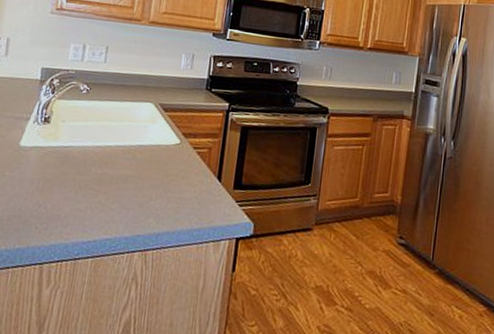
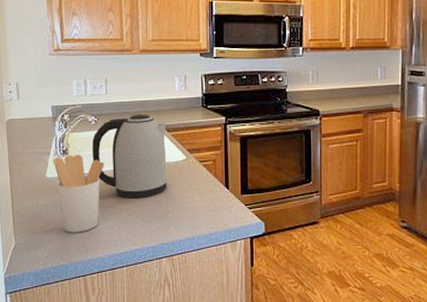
utensil holder: none [27,124,89,213] -> present [53,154,104,233]
kettle: none [76,88,165,181] -> present [93,114,167,199]

